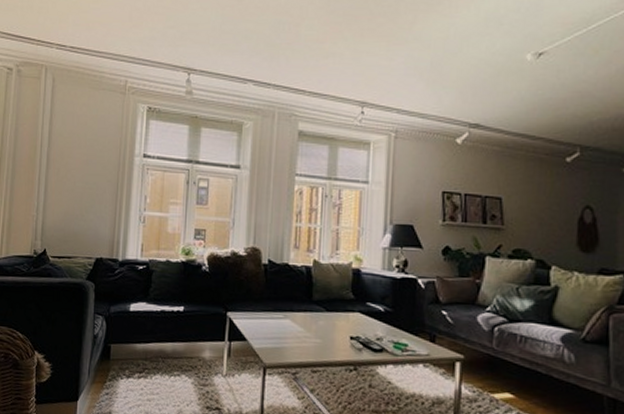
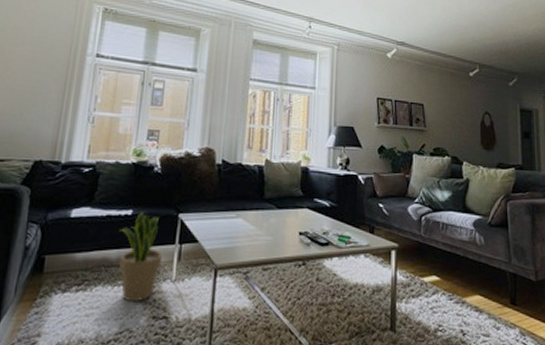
potted plant: none [173,309,213,392] -> present [119,212,162,302]

